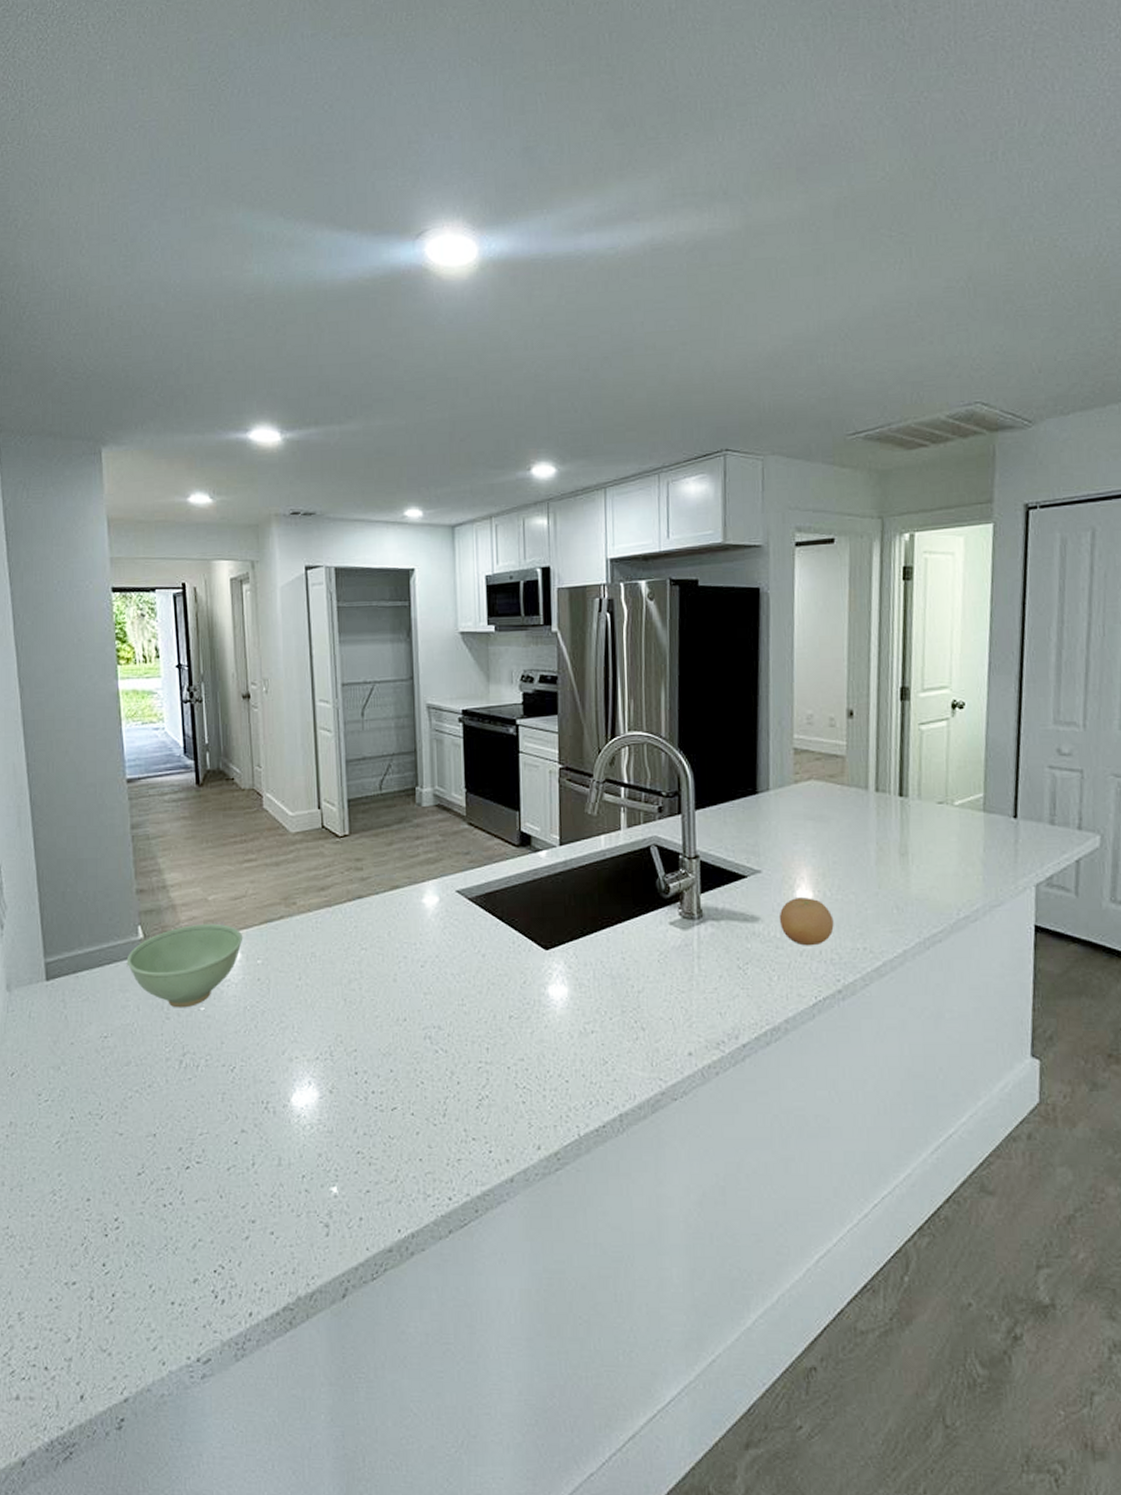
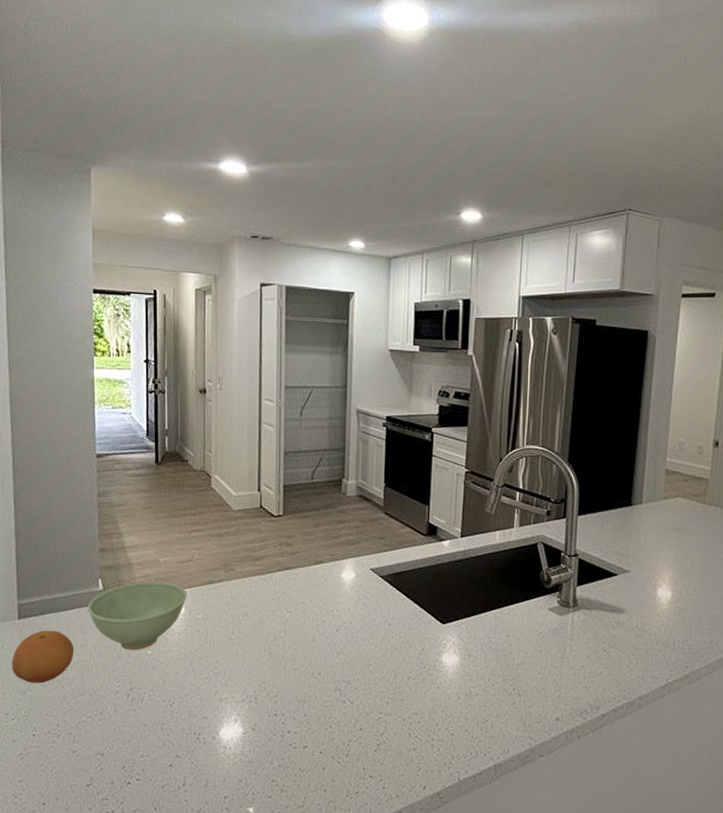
fruit: none [42,991,114,1056] -> present [12,630,74,684]
fruit: present [779,896,834,946] -> none [641,594,687,637]

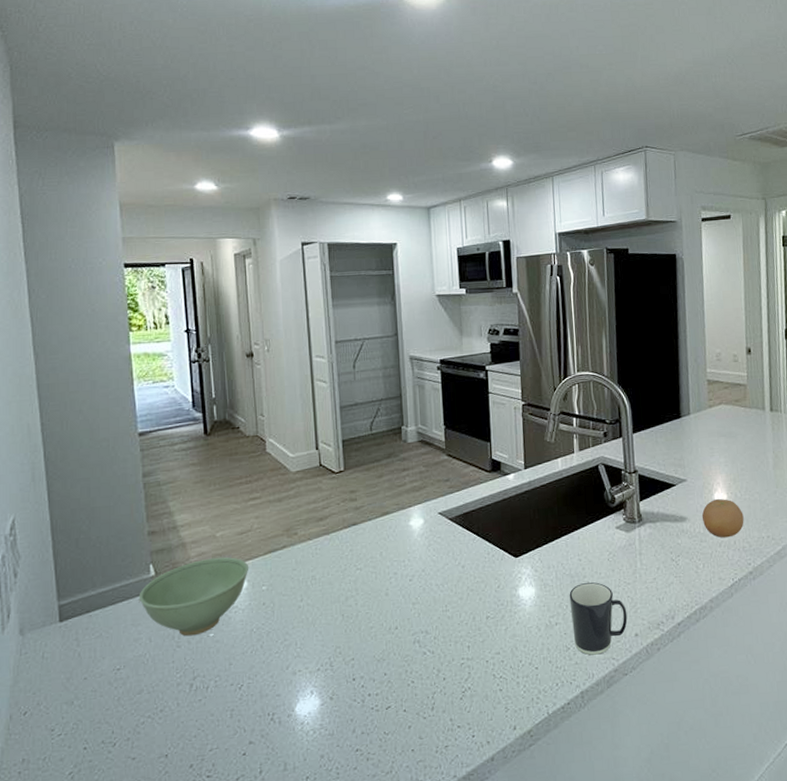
fruit: present [12,630,74,684] -> none [55,627,127,691]
mug: none [492,659,550,732] -> present [569,582,628,655]
fruit: none [641,594,687,637] -> present [701,498,744,538]

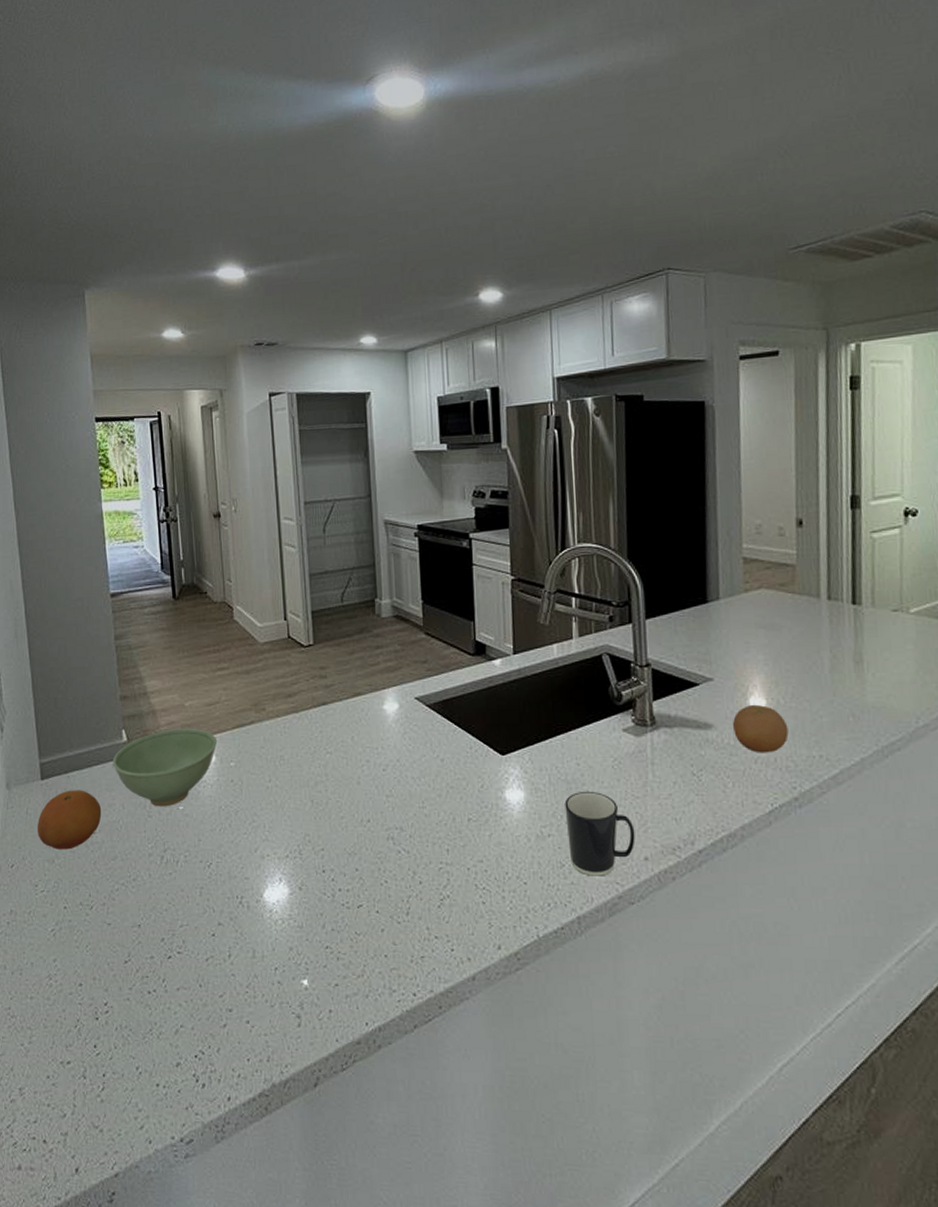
fruit: none [55,627,127,691] -> present [38,790,102,850]

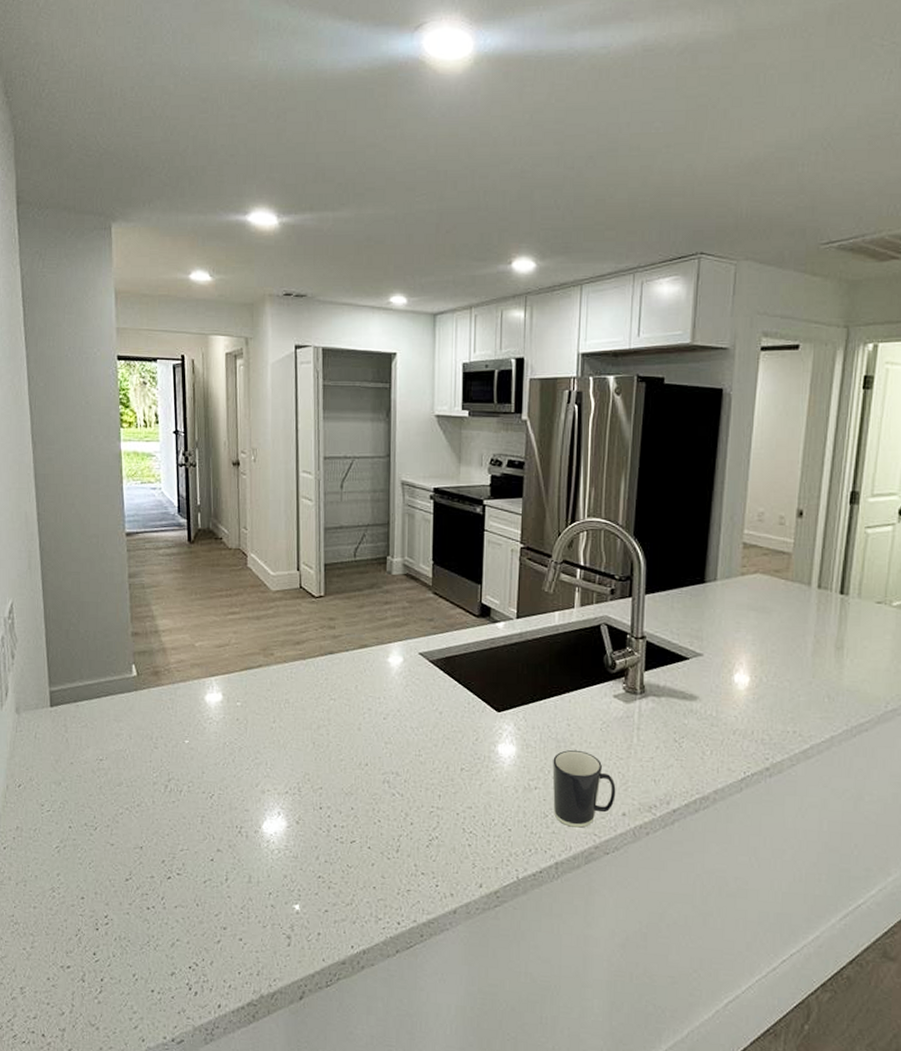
fruit: present [38,790,102,850] -> none [45,718,109,774]
bowl: present [112,728,218,807] -> none [121,666,225,740]
fruit: present [732,704,789,753] -> none [716,680,767,726]

